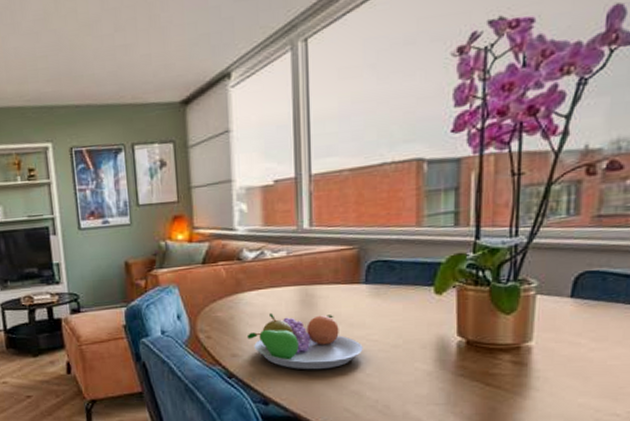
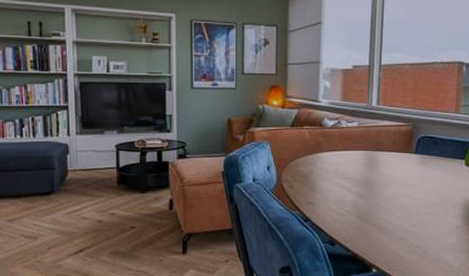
fruit bowl: present [246,312,363,370] -> none [322,170,410,219]

